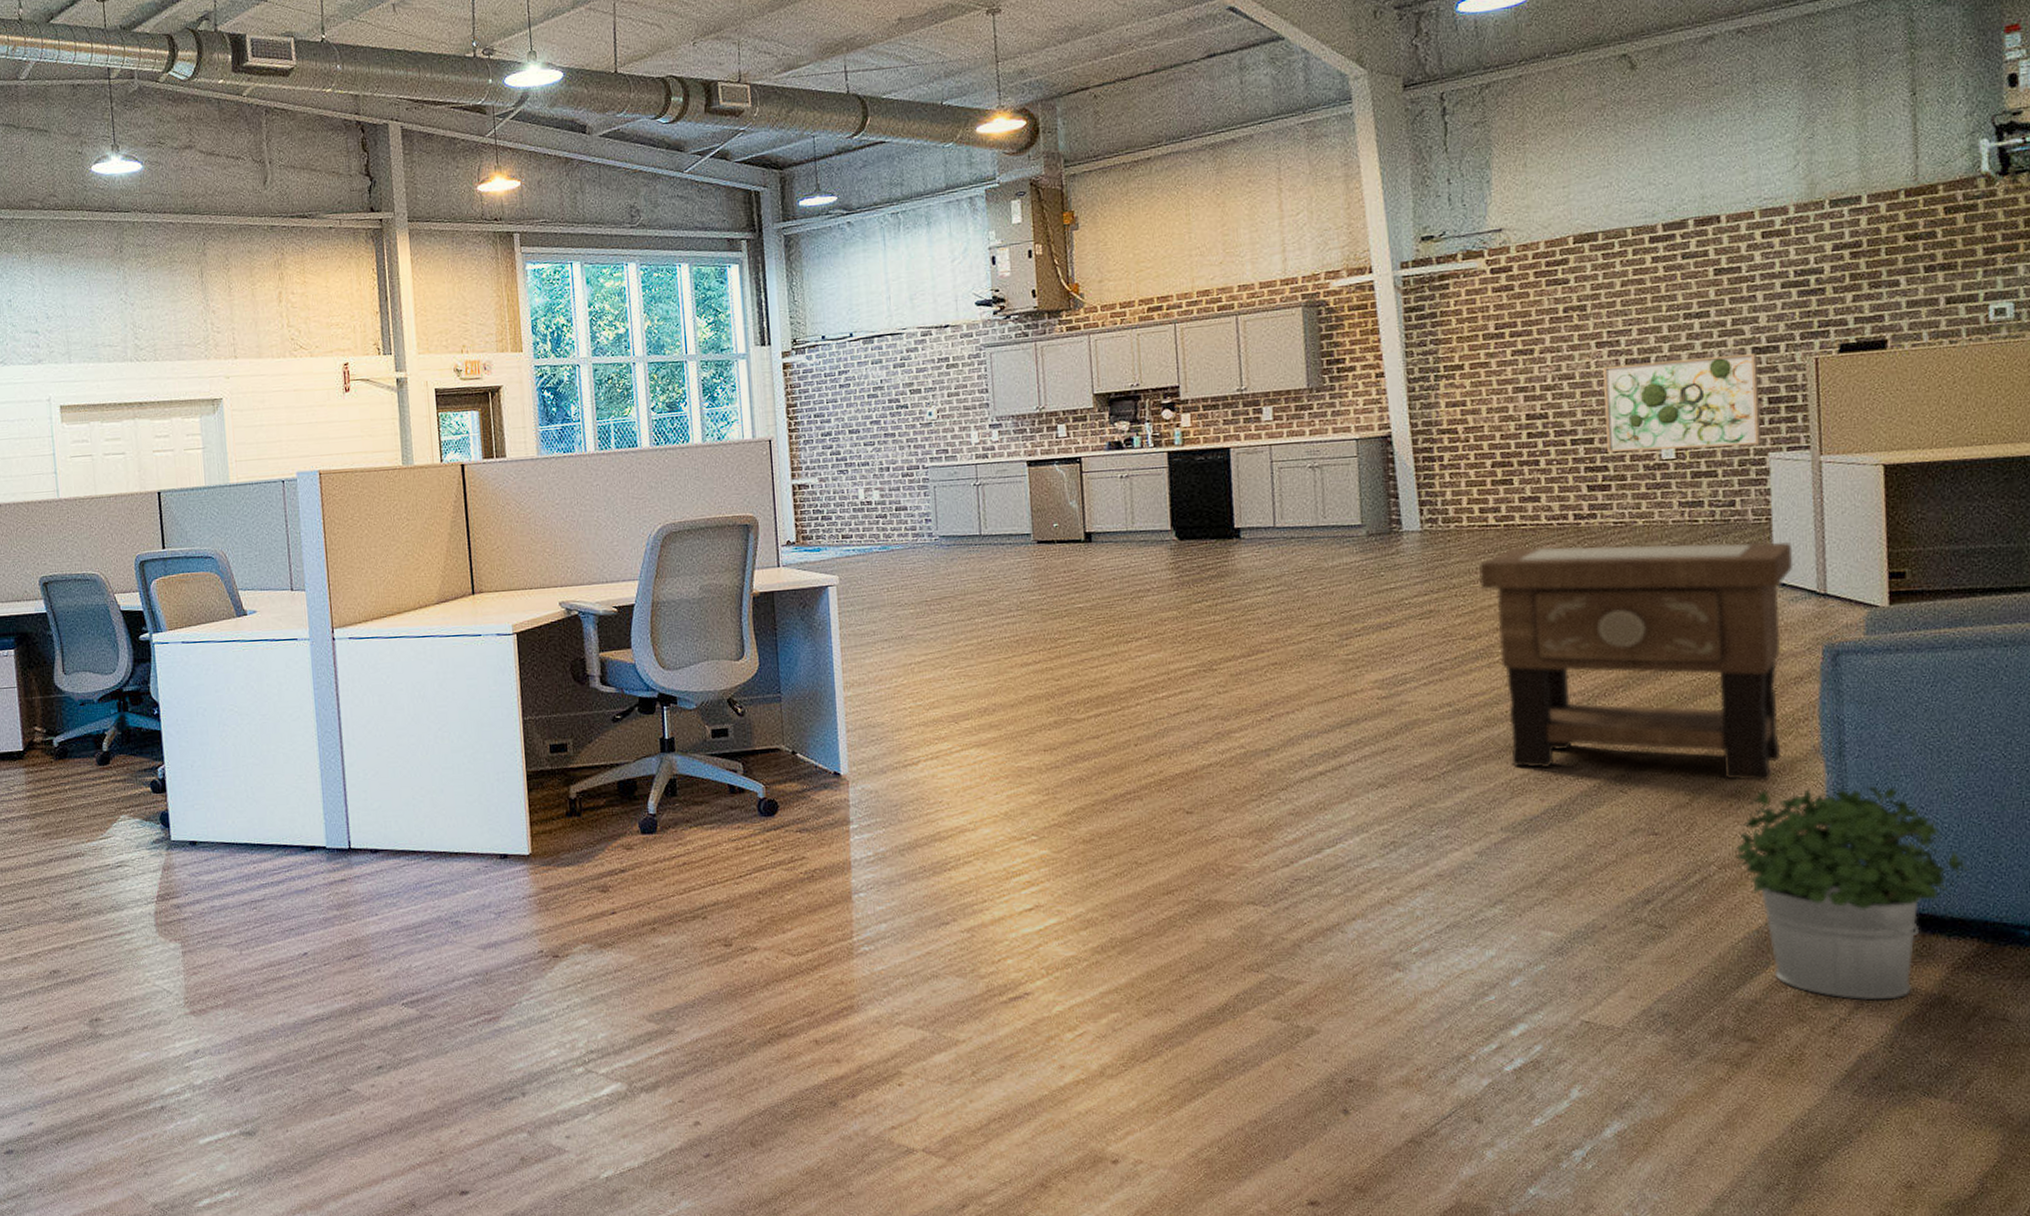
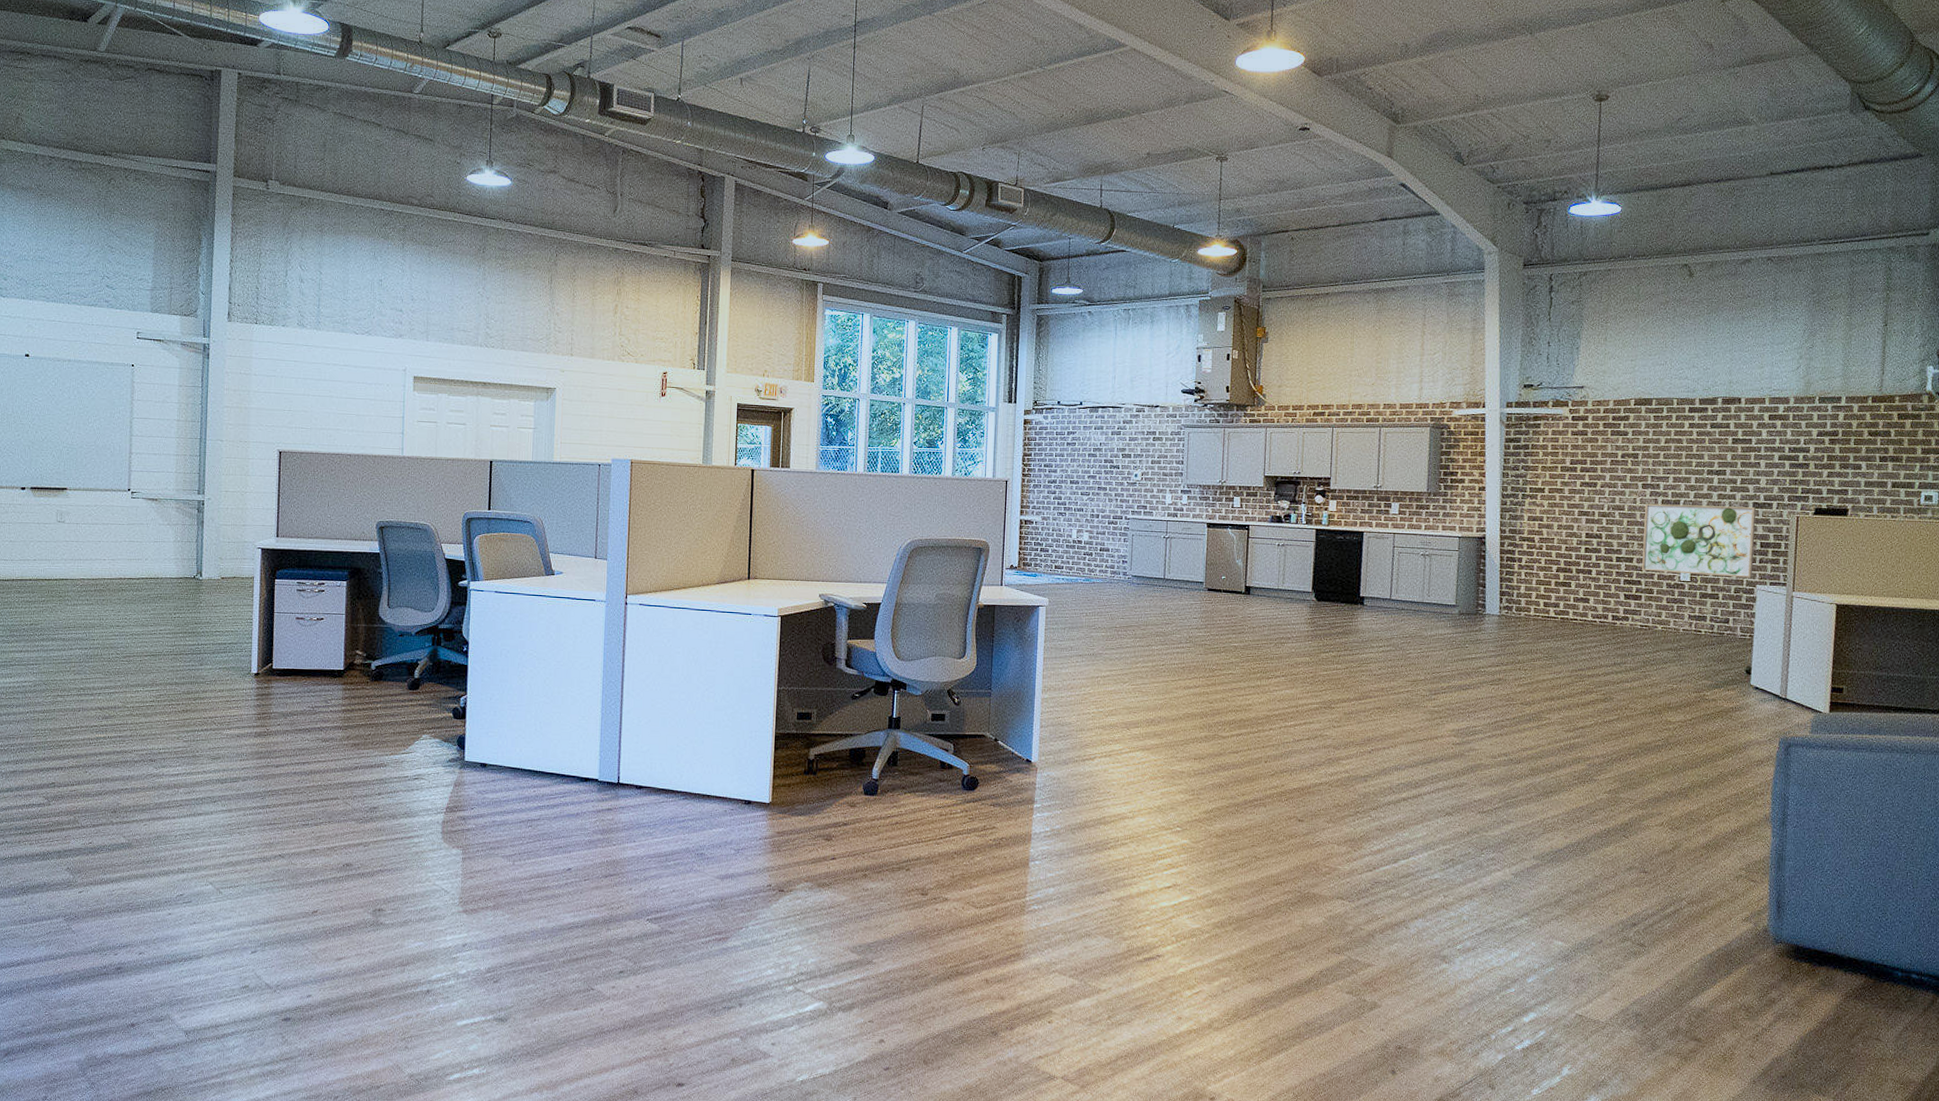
side table: present [1479,541,1793,781] -> none [1538,636,1766,839]
potted plant: present [1736,785,1970,1001] -> none [1700,845,1865,1017]

